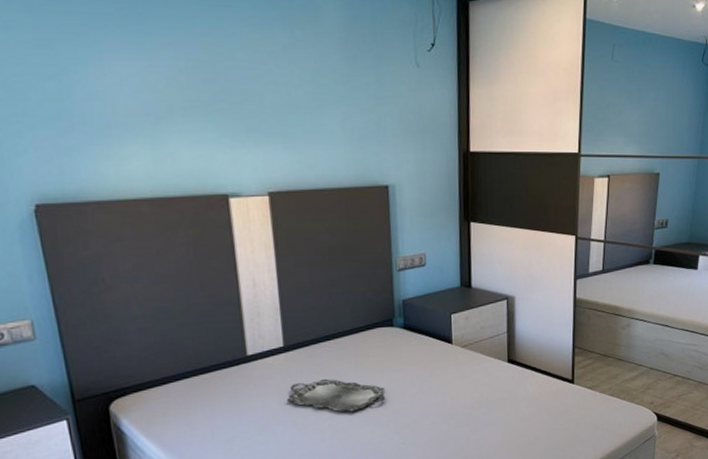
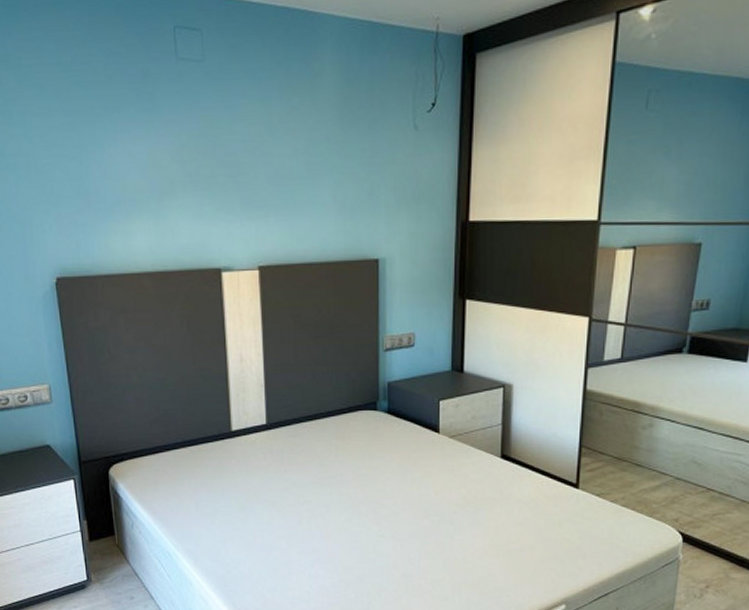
serving tray: present [286,378,385,412] -> none [266,460,365,497]

